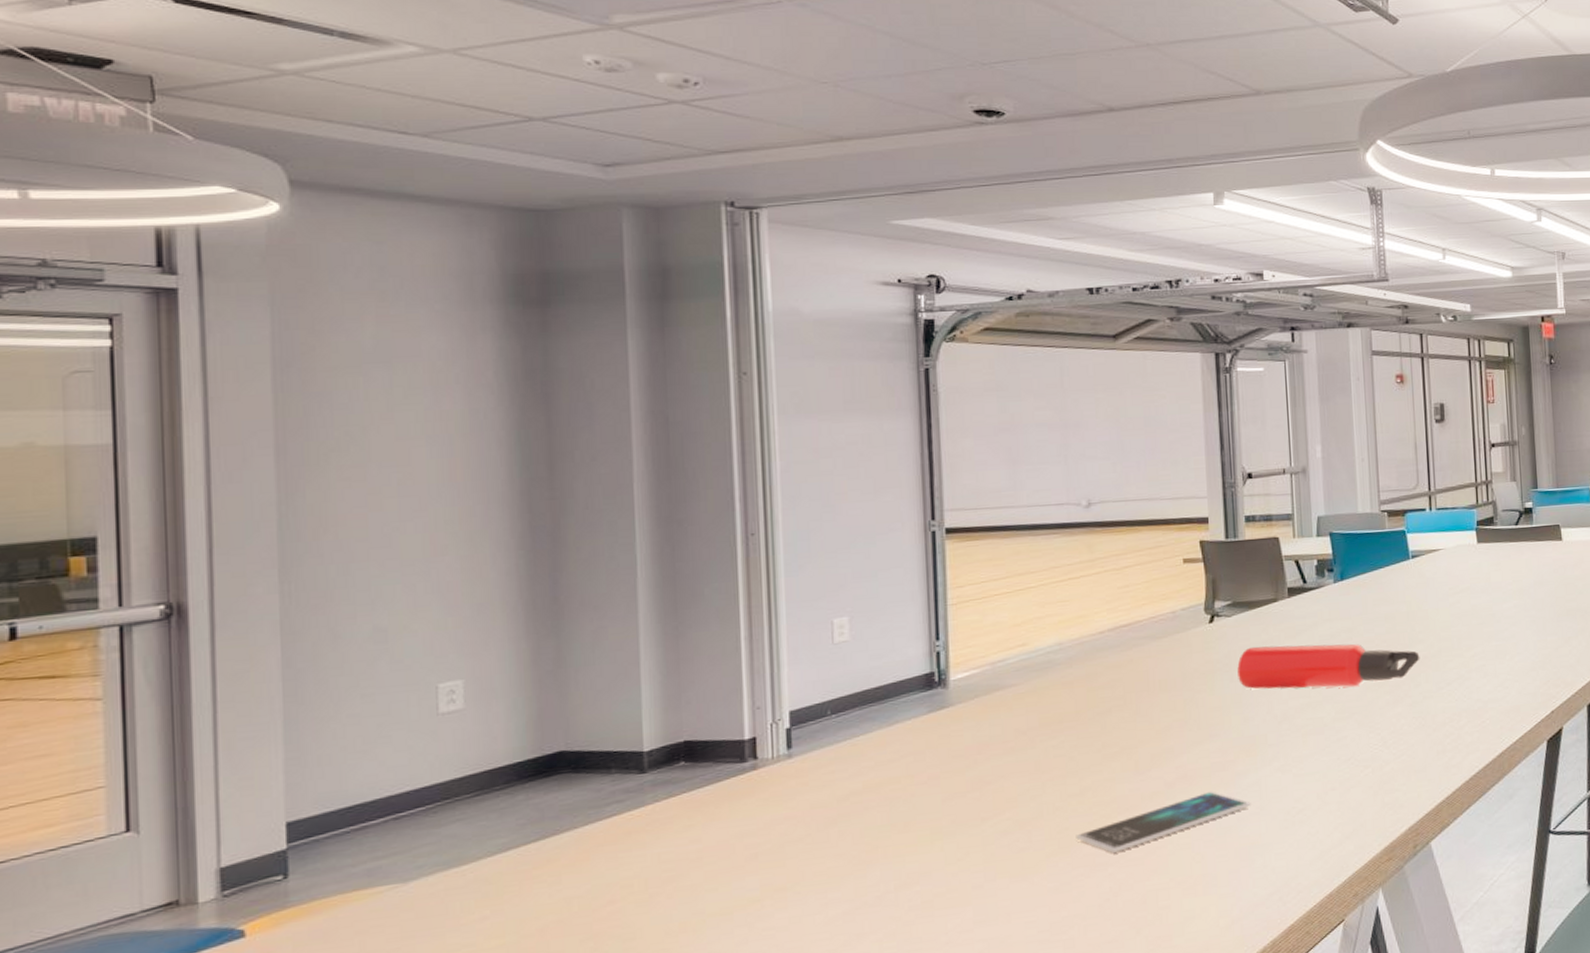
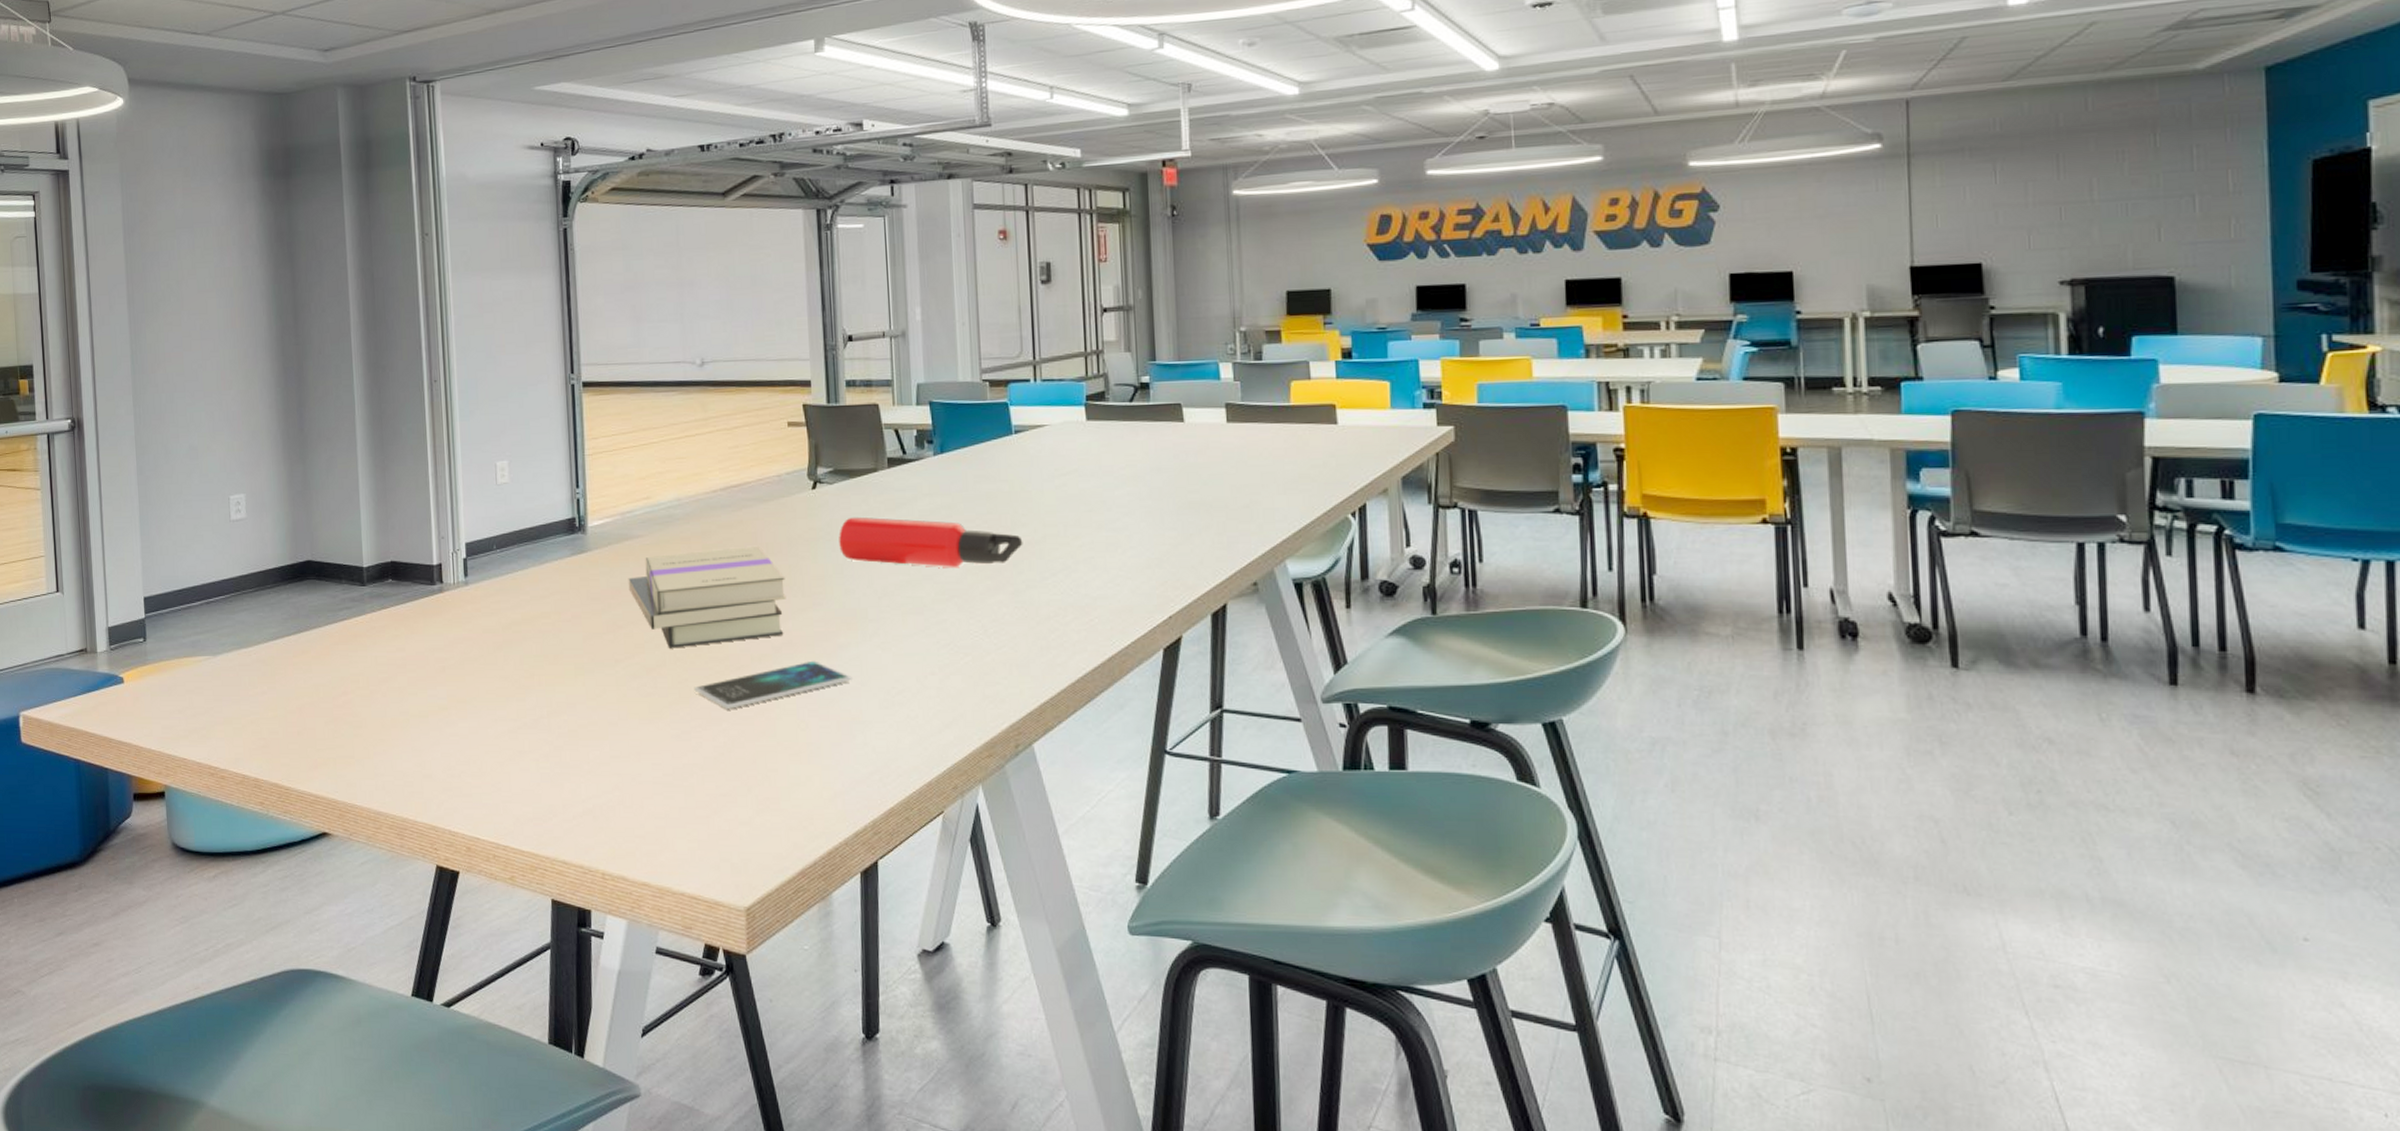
books: none [998,683,1181,799] -> present [628,545,786,649]

